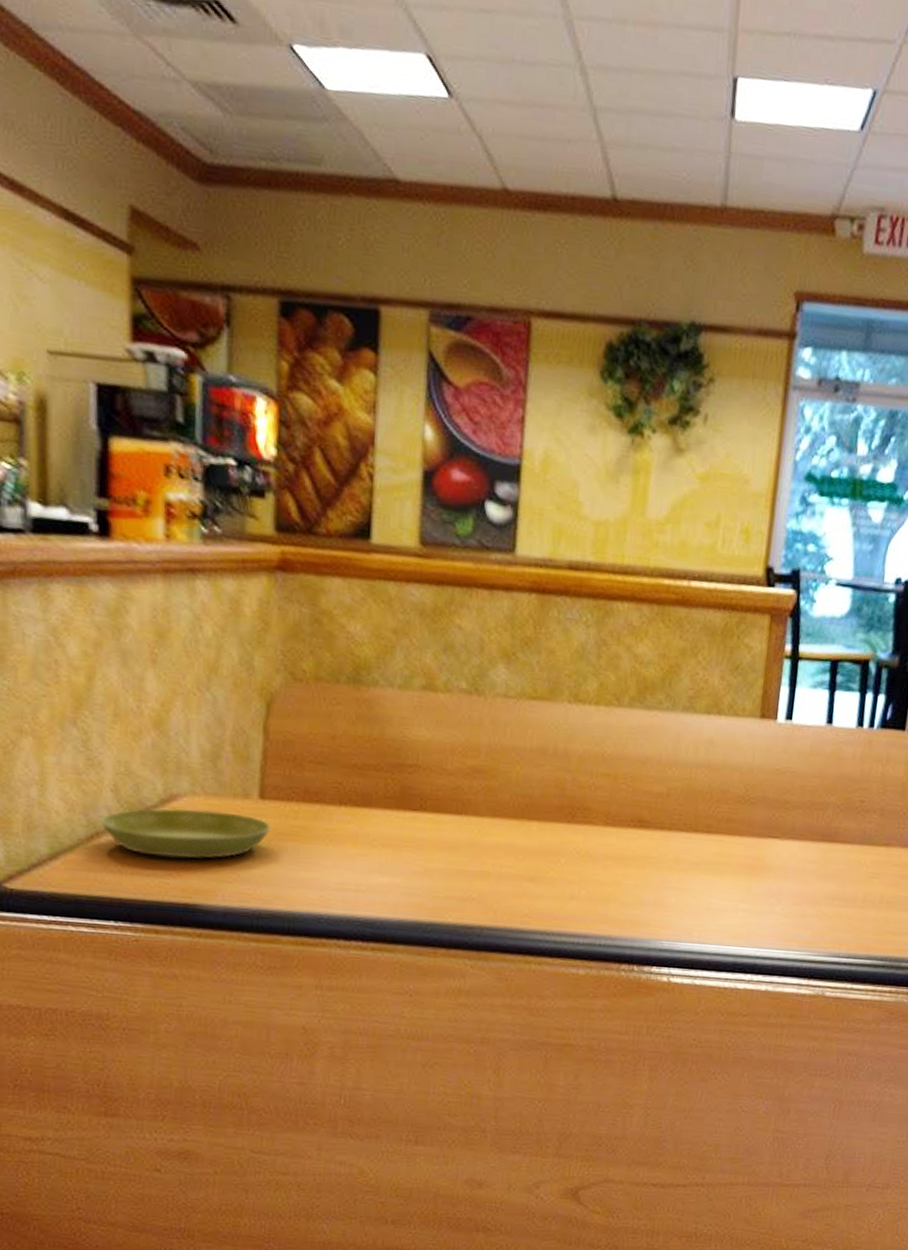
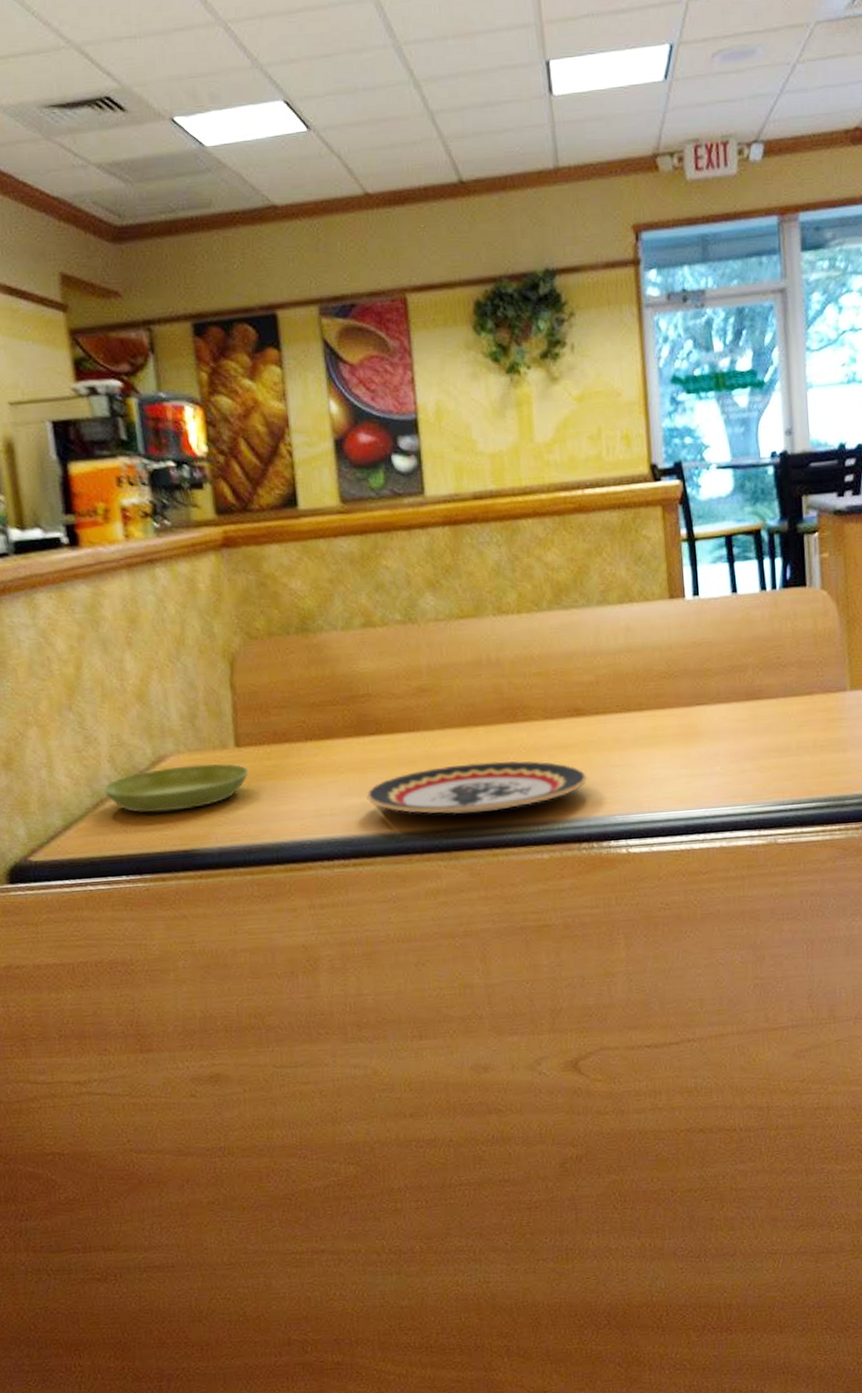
plate: none [398,857,640,916] -> present [366,761,588,815]

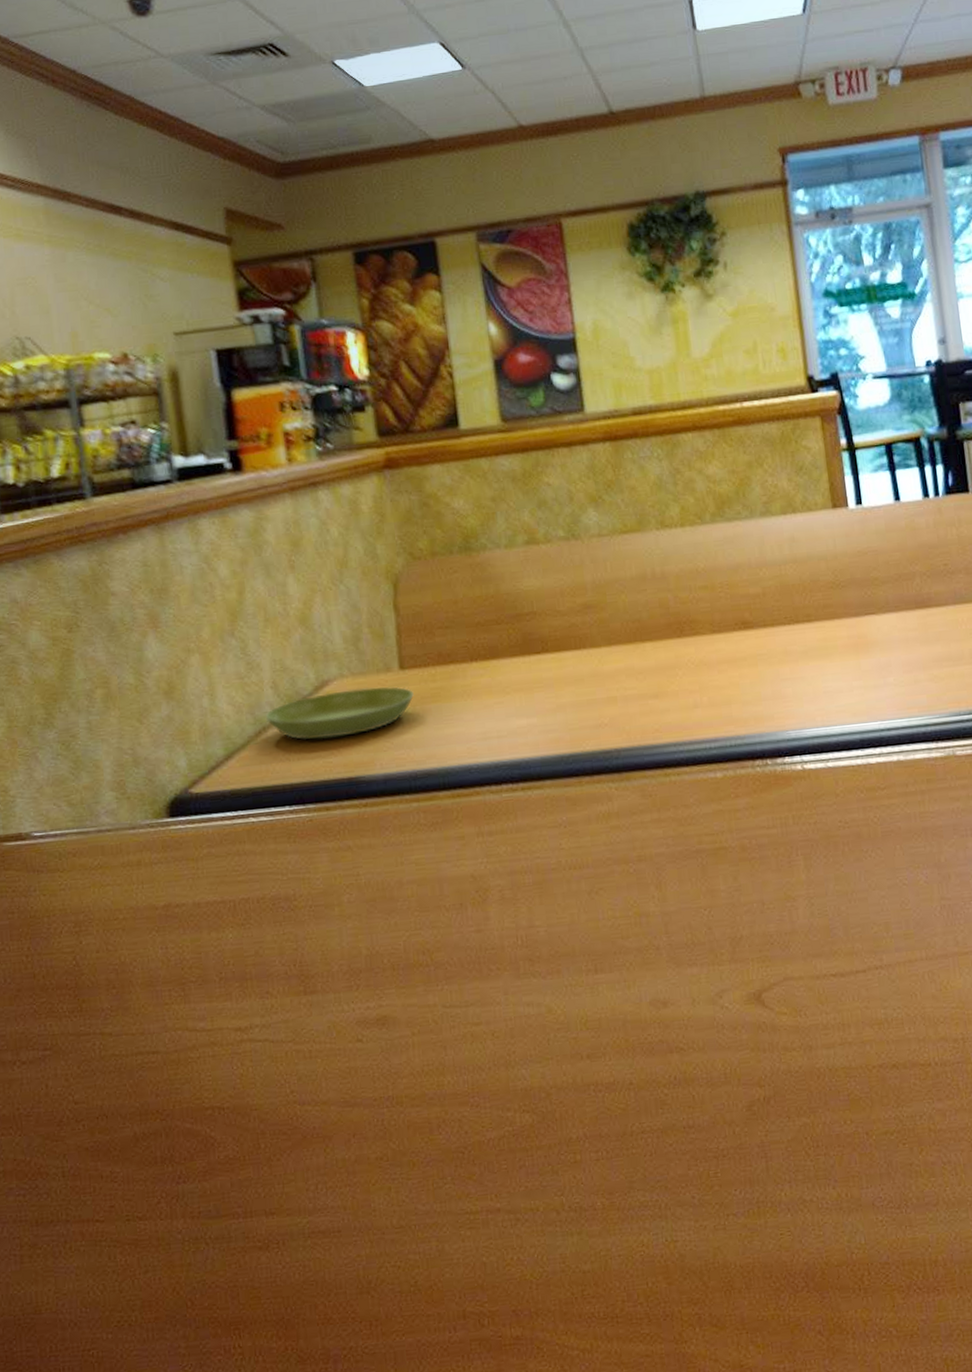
plate: present [366,761,588,815] -> none [533,676,759,735]

